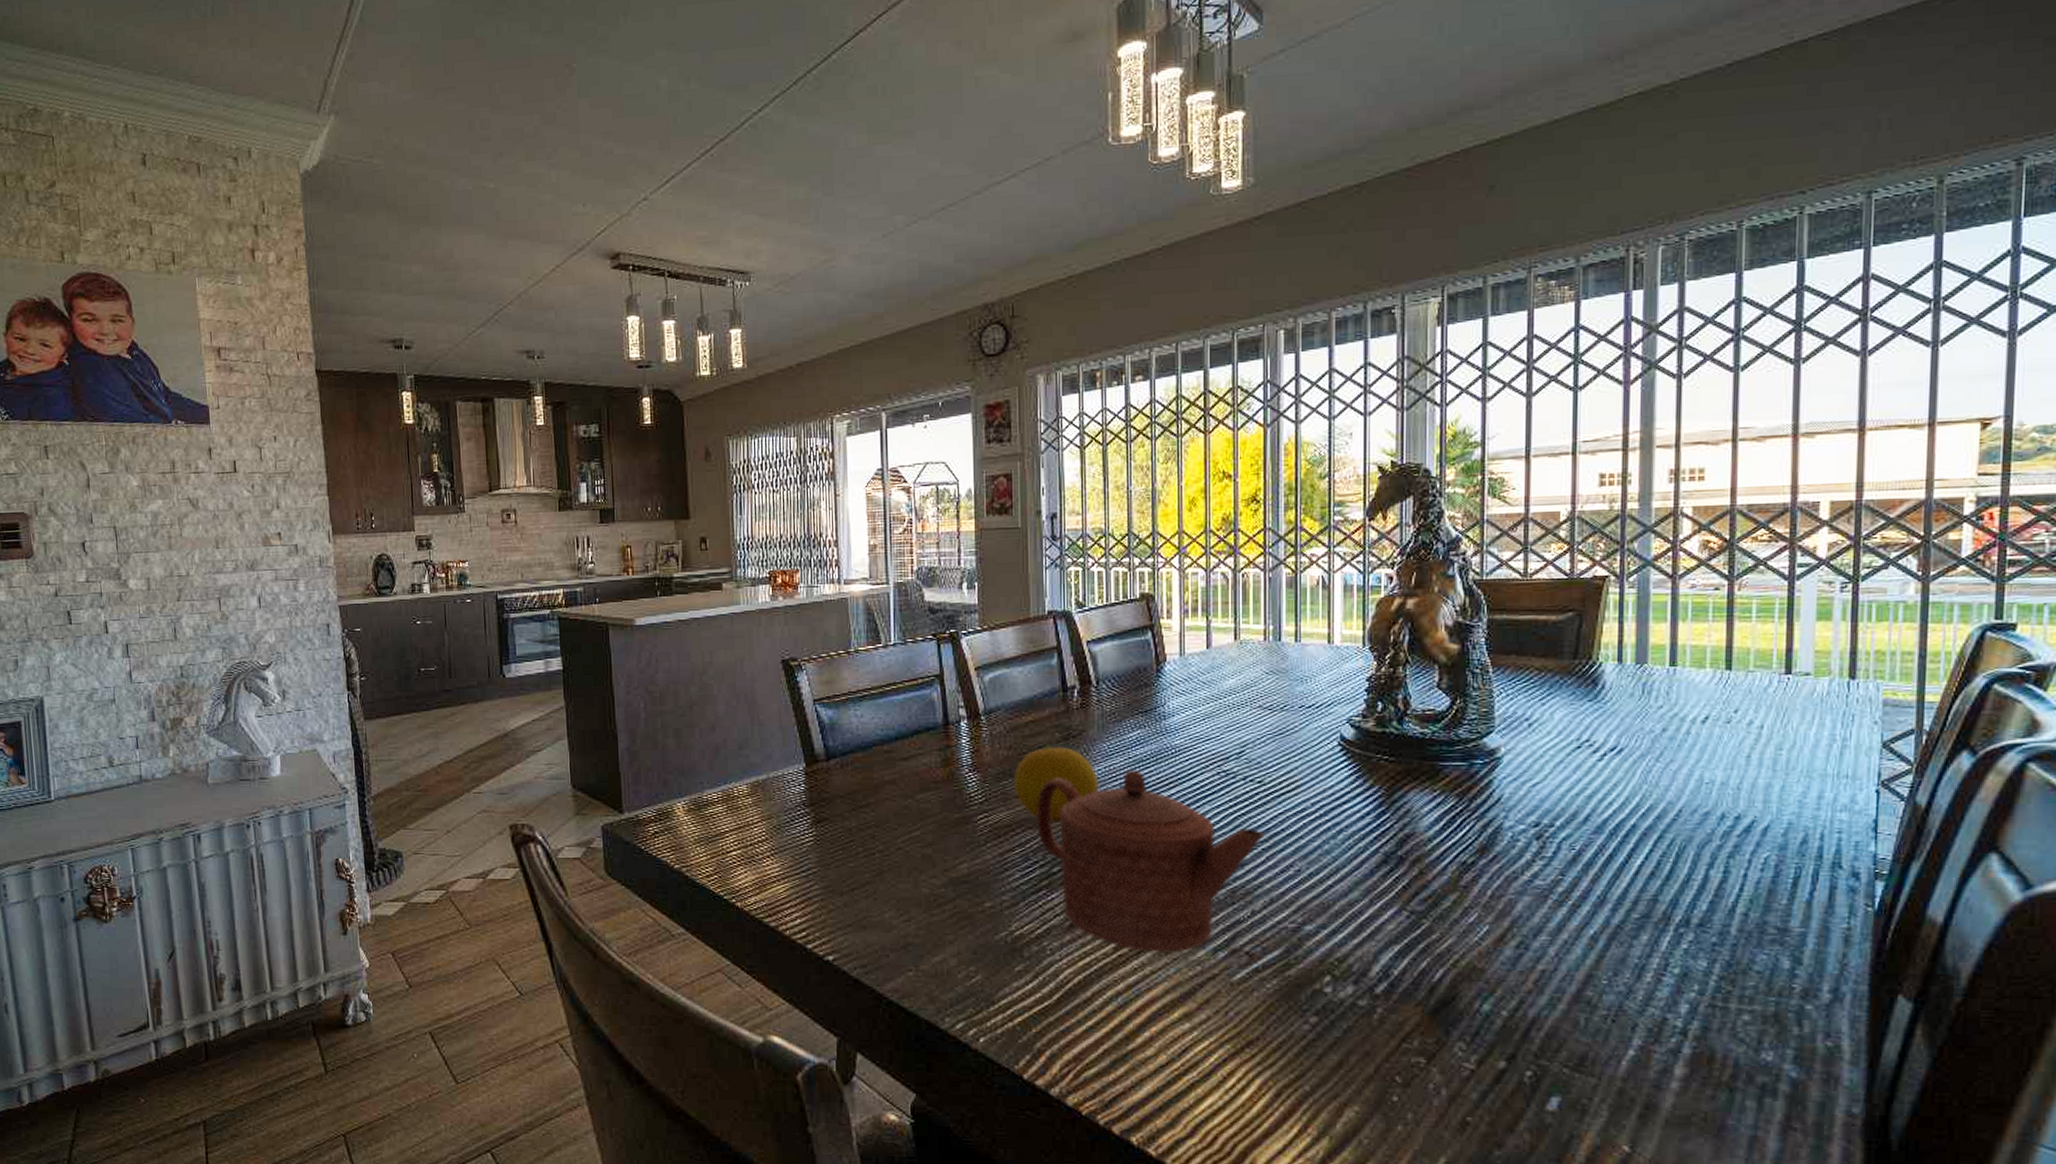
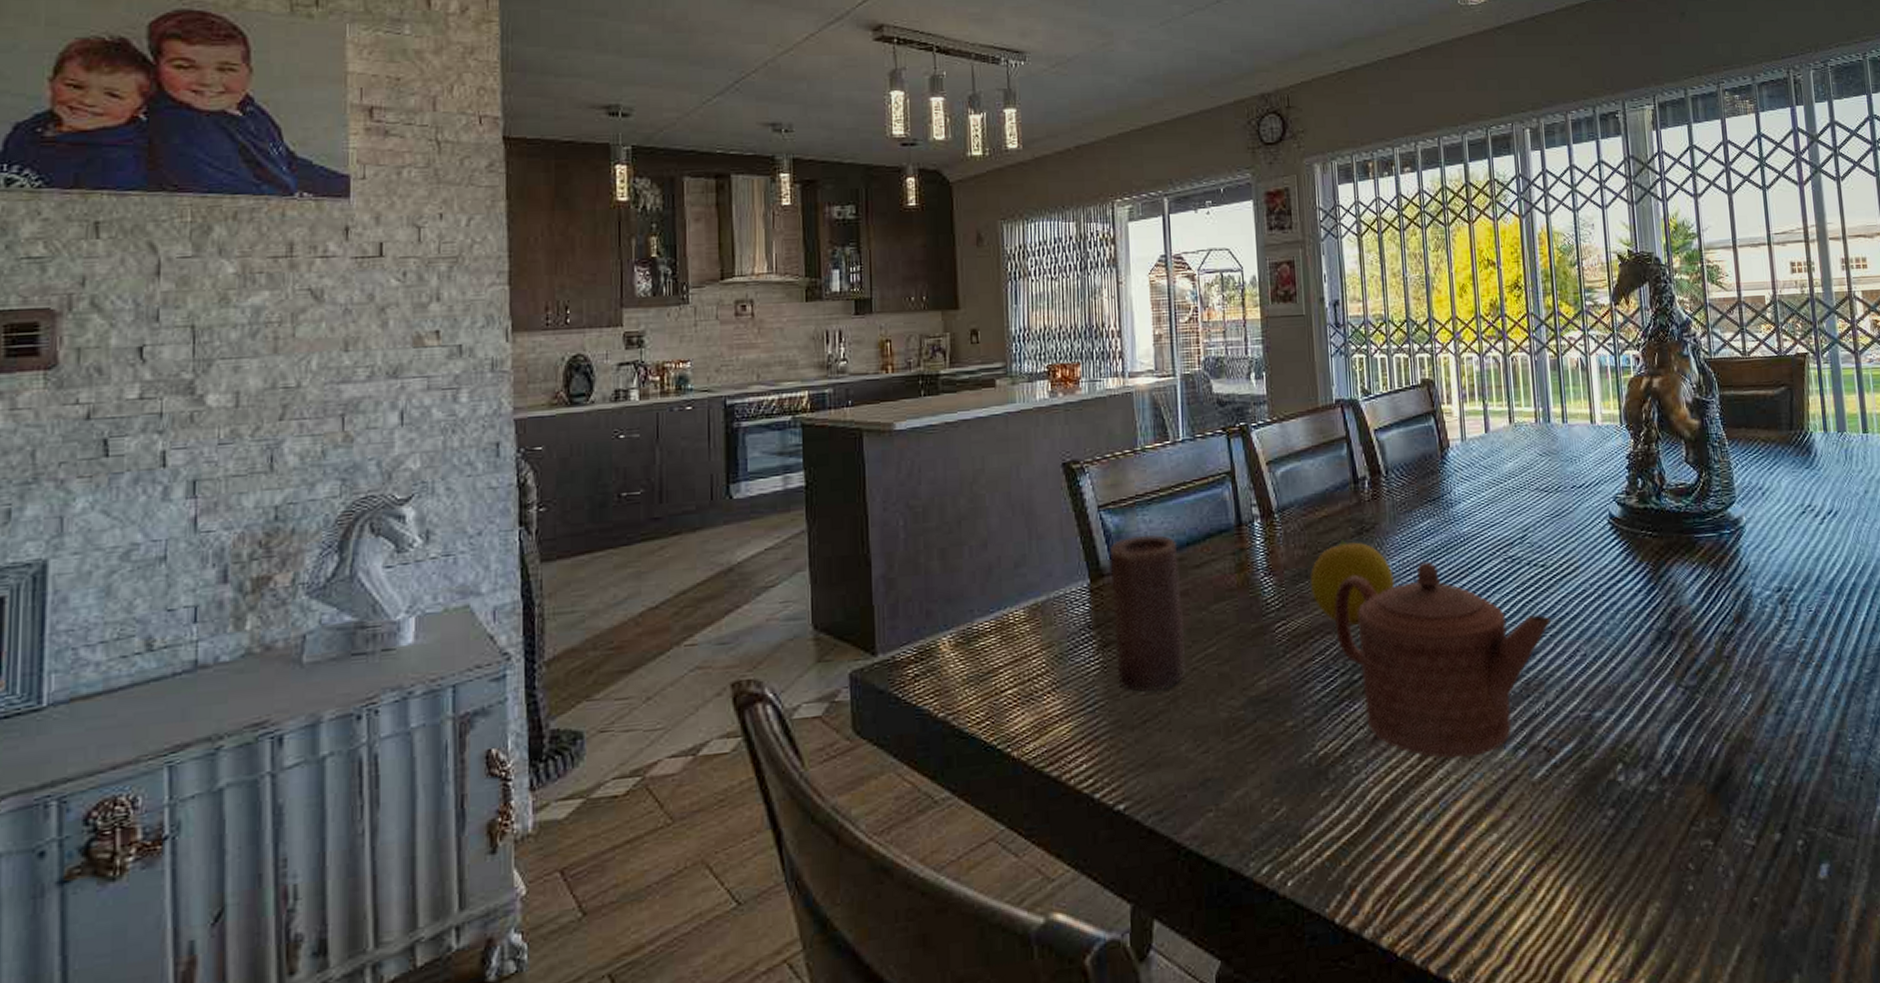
candle: none [823,728,892,865] -> present [1109,535,1187,693]

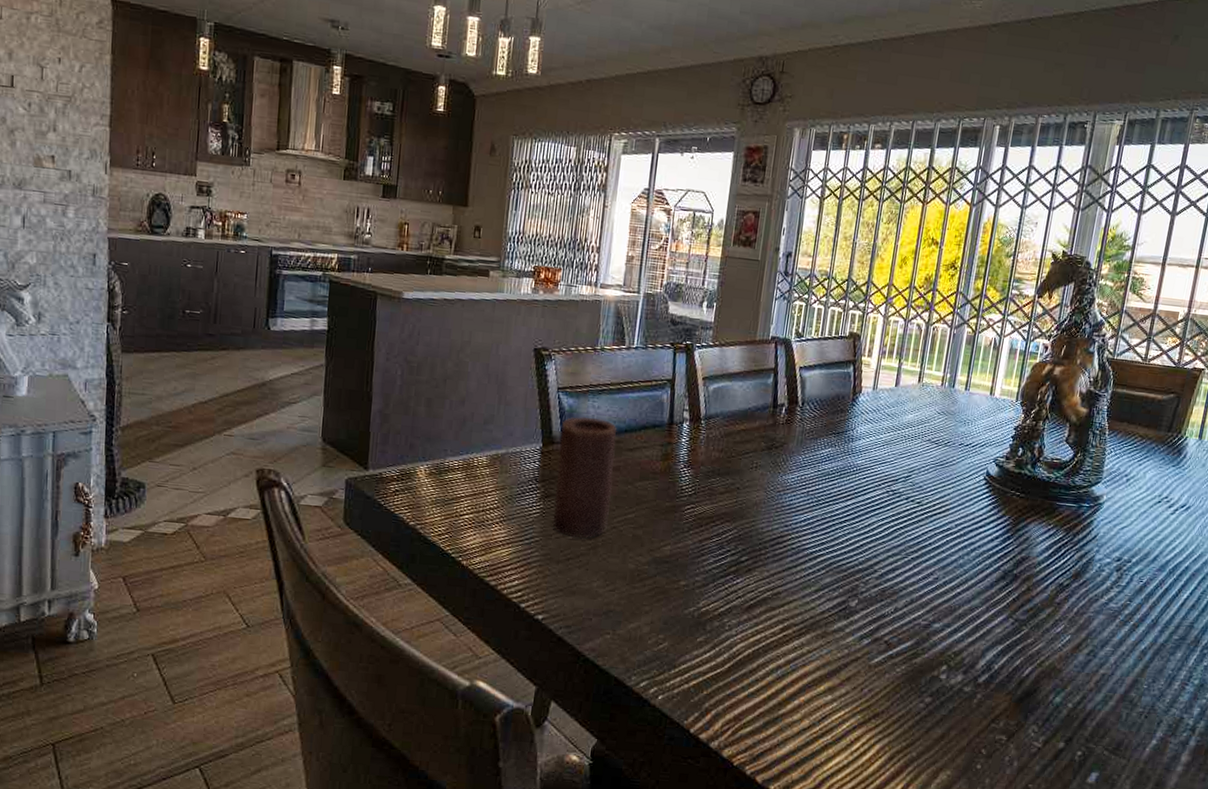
fruit: present [1310,540,1394,625] -> none [720,451,791,519]
teapot: present [1334,561,1551,759] -> none [734,481,915,637]

